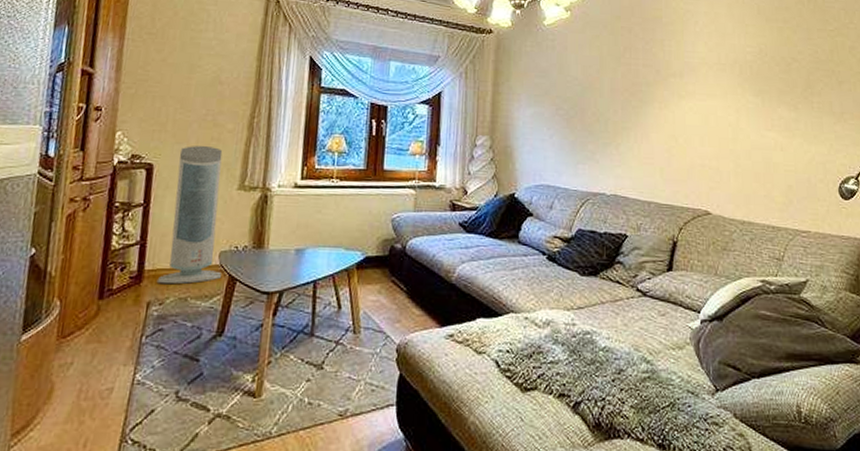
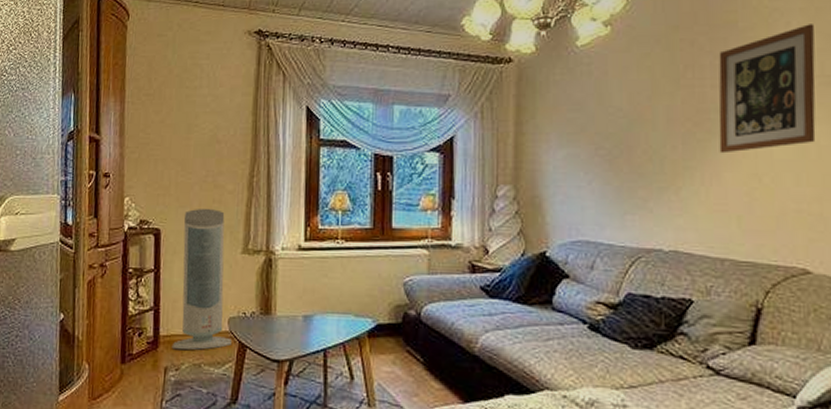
wall art: none [648,24,715,119] -> present [718,24,816,154]

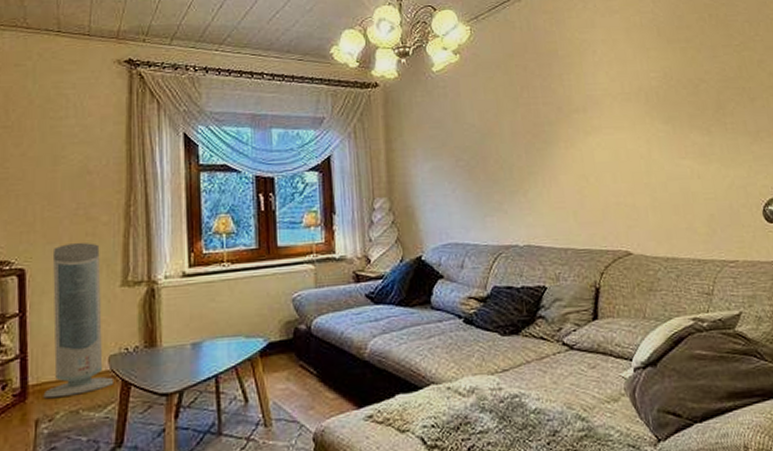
wall art: present [718,24,816,154] -> none [546,52,624,160]

